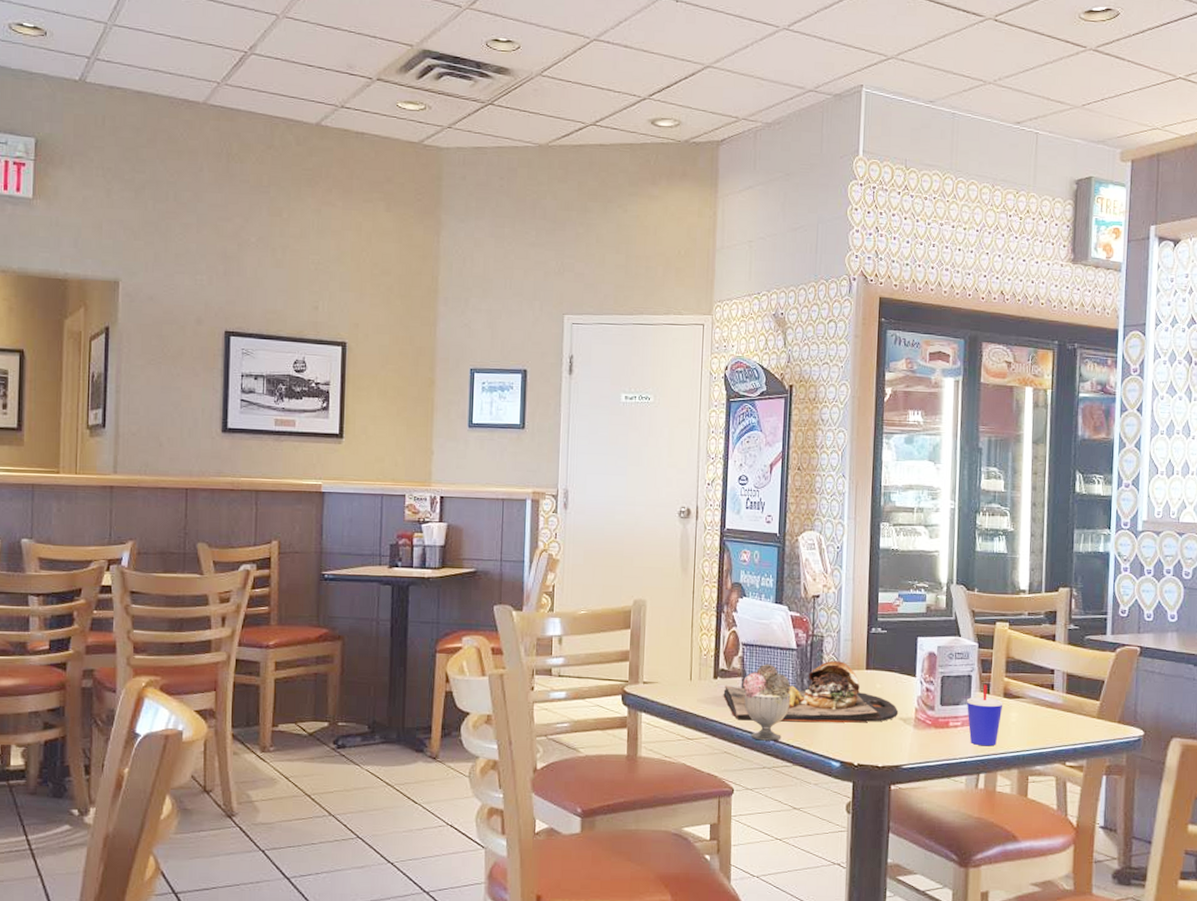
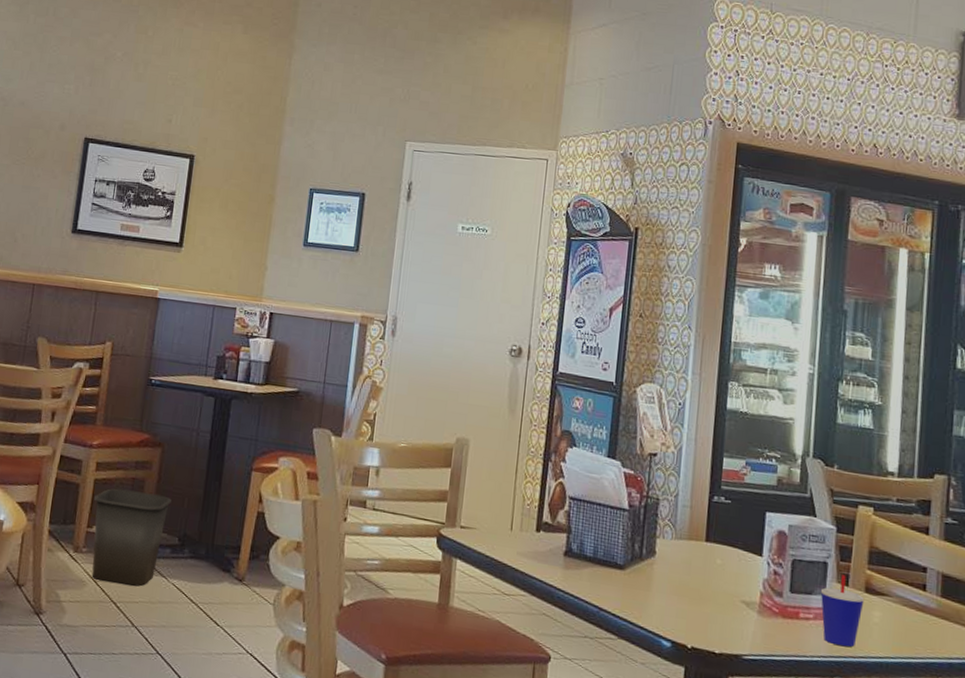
waste bin: none [277,685,357,777] -> present [91,488,172,587]
food tray: present [723,661,899,723] -> none [545,527,741,603]
ice cream: present [743,663,791,741] -> none [567,522,621,609]

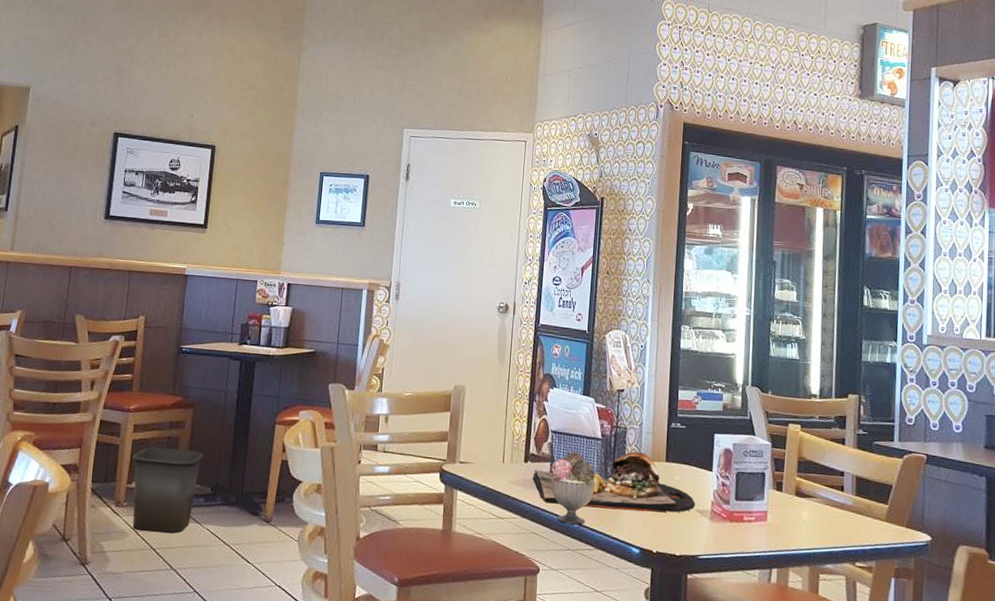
food tray: none [545,527,741,603] -> present [532,451,696,513]
ice cream: none [567,522,621,609] -> present [551,451,596,525]
beverage cup: present [820,574,865,647] -> none [760,482,795,543]

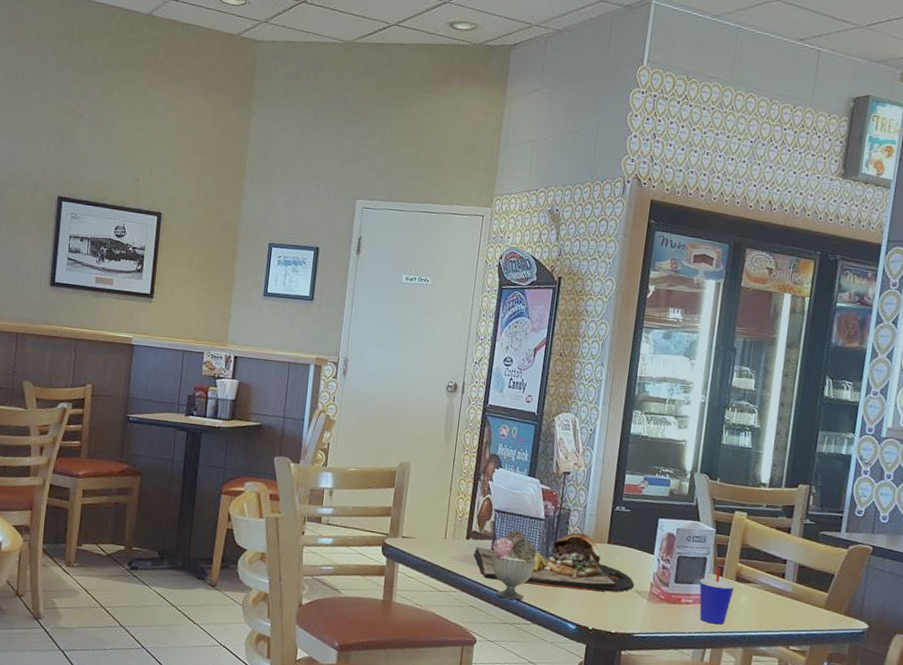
waste bin: present [132,447,204,533] -> none [82,512,151,594]
beverage cup: none [760,482,795,543] -> present [699,567,735,625]

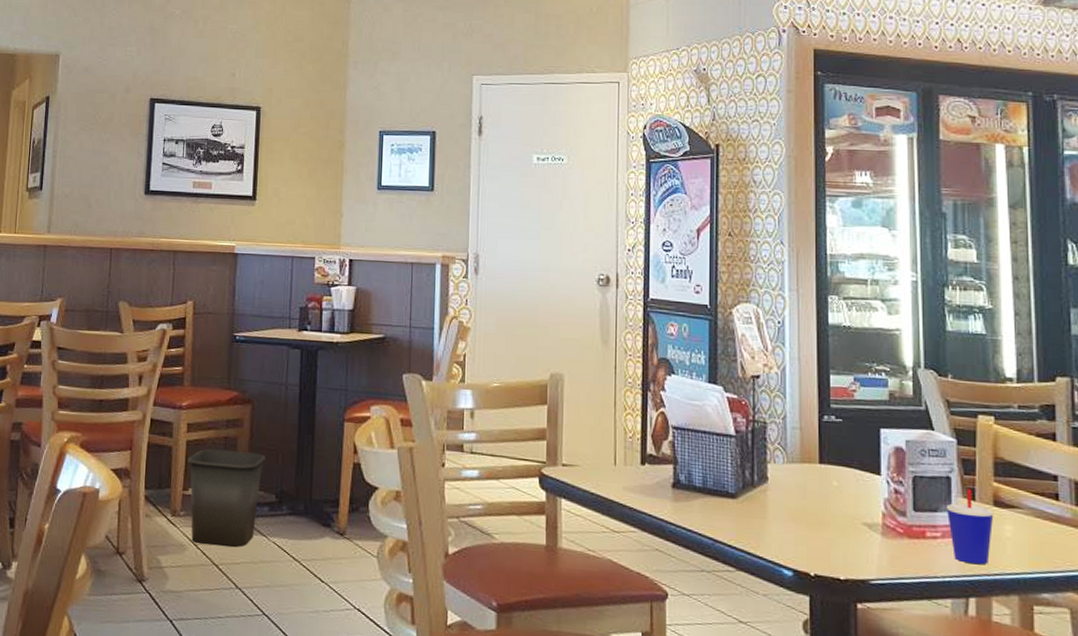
waste bin: none [82,512,151,594] -> present [188,448,265,547]
food tray: present [473,532,635,592] -> none [652,451,862,526]
ice cream: present [492,530,537,600] -> none [675,450,731,541]

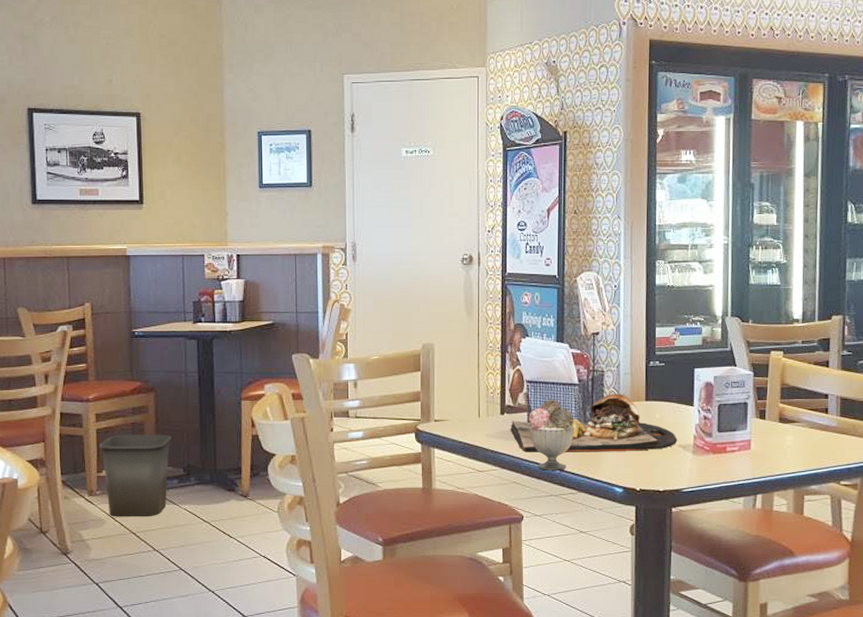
food tray: none [652,451,862,526] -> present [510,394,678,451]
ice cream: none [675,450,731,541] -> present [529,399,574,471]
beverage cup: present [946,489,994,565] -> none [743,411,779,469]

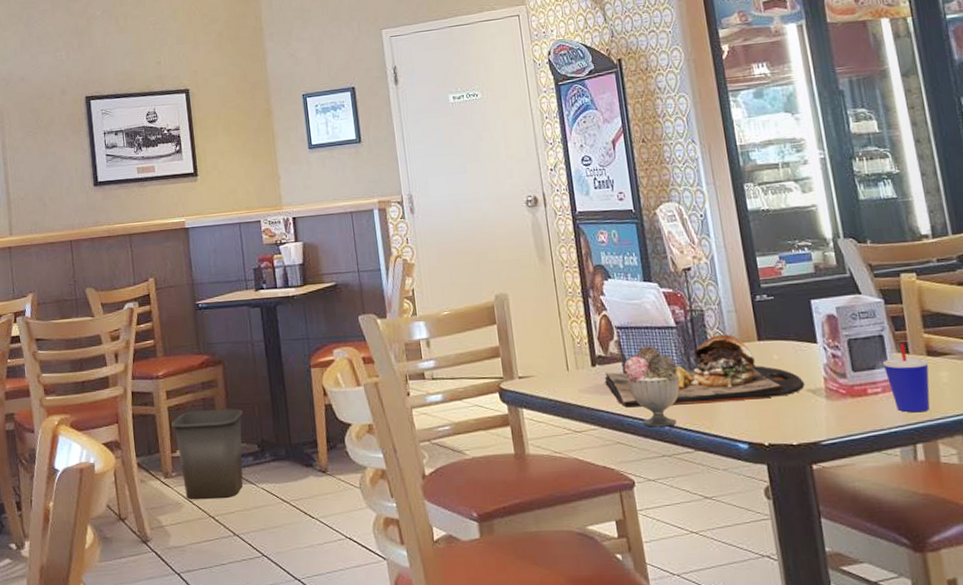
beverage cup: none [743,411,779,469] -> present [882,343,930,413]

